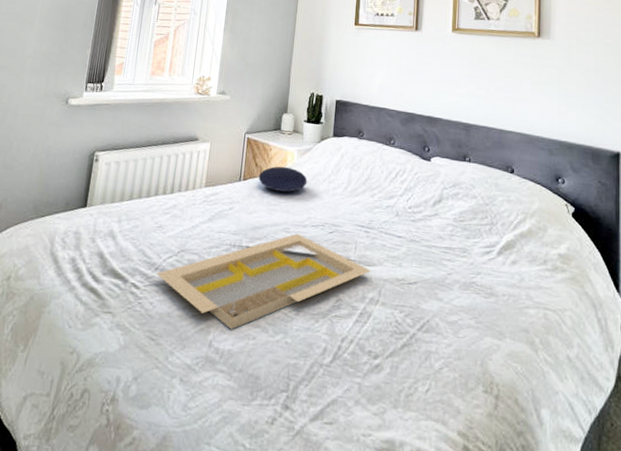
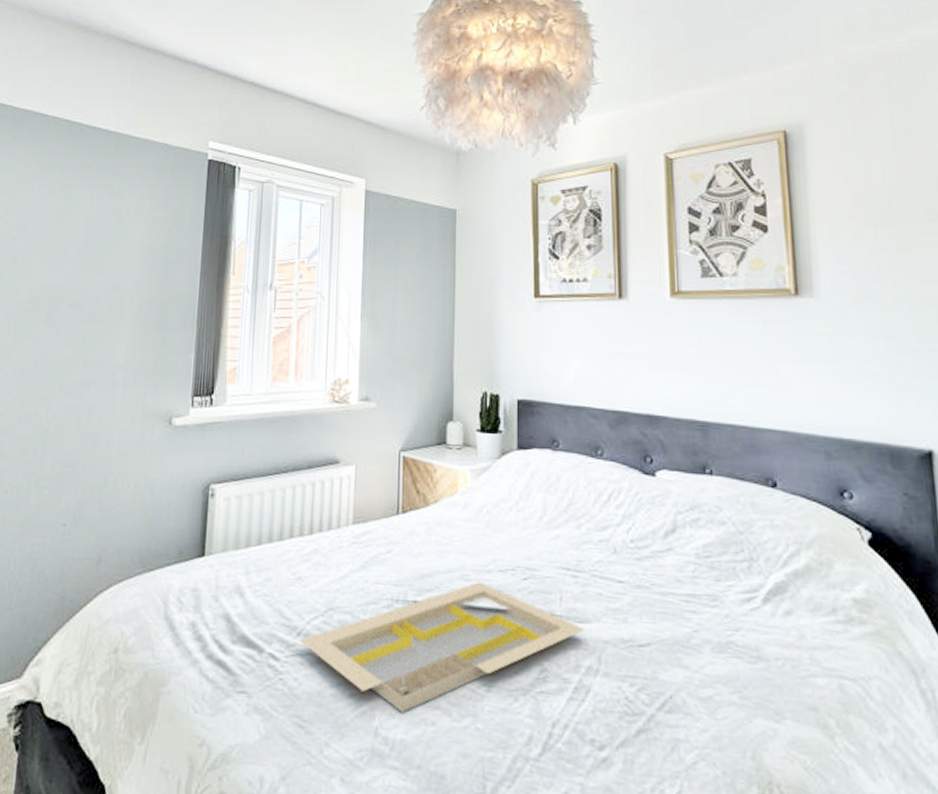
cushion: present [258,166,308,192] -> none [421,492,488,527]

